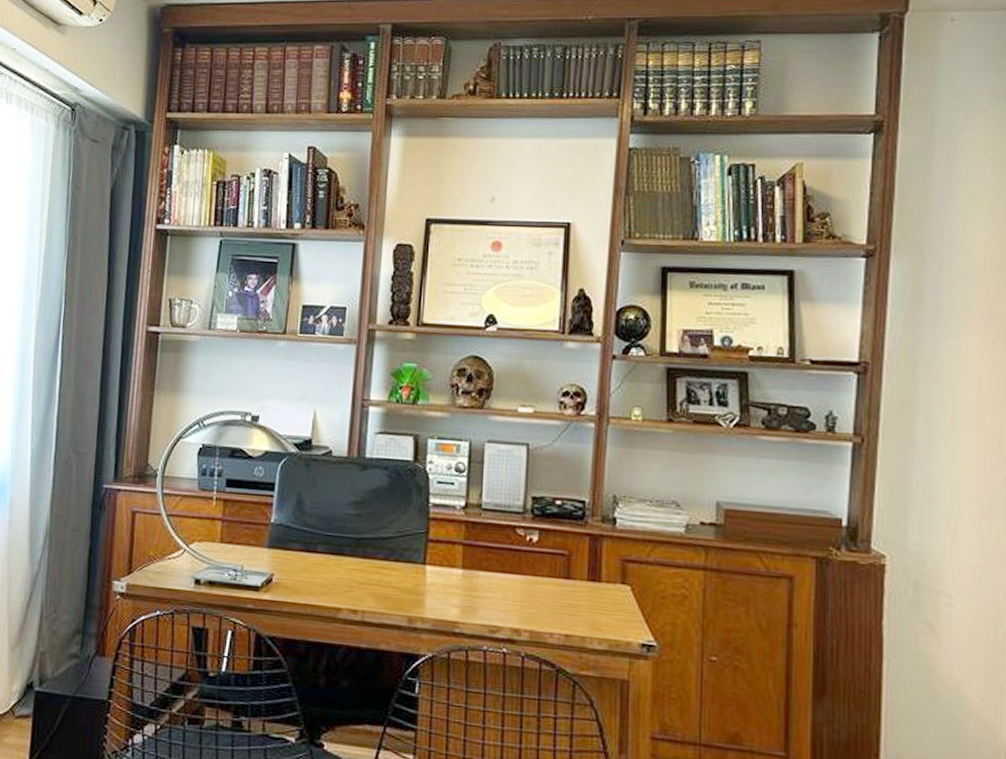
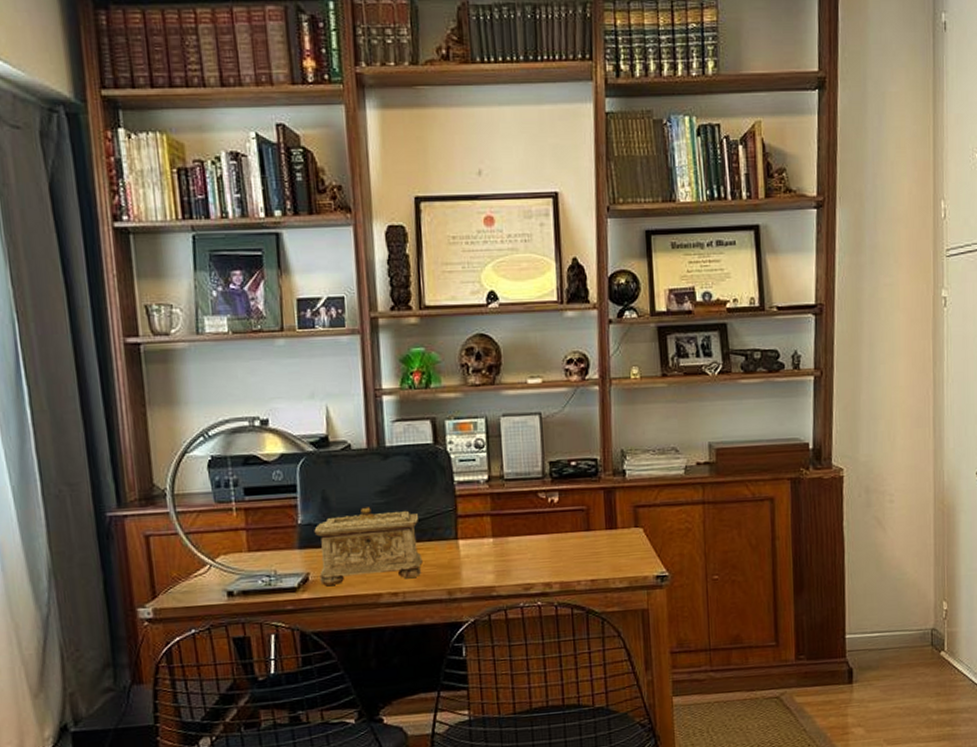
decorative box: none [283,516,388,598] -> present [314,507,423,586]

